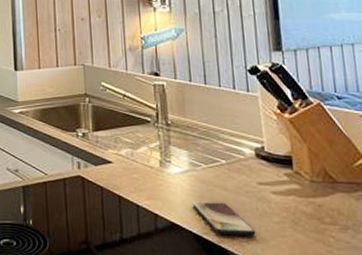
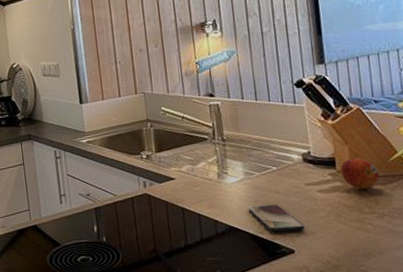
fruit: none [297,159,343,196] -> present [340,158,380,190]

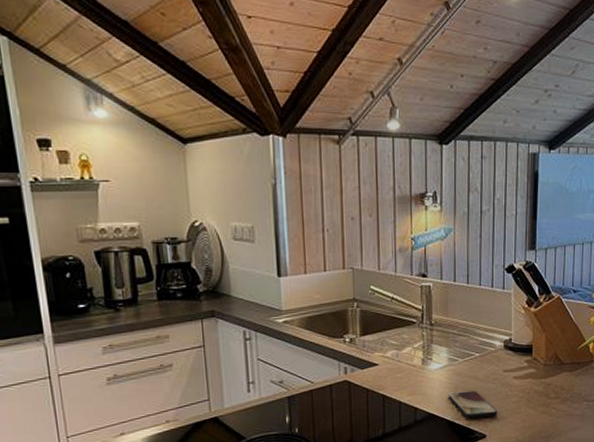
fruit: present [340,158,380,190] -> none [536,346,568,376]

